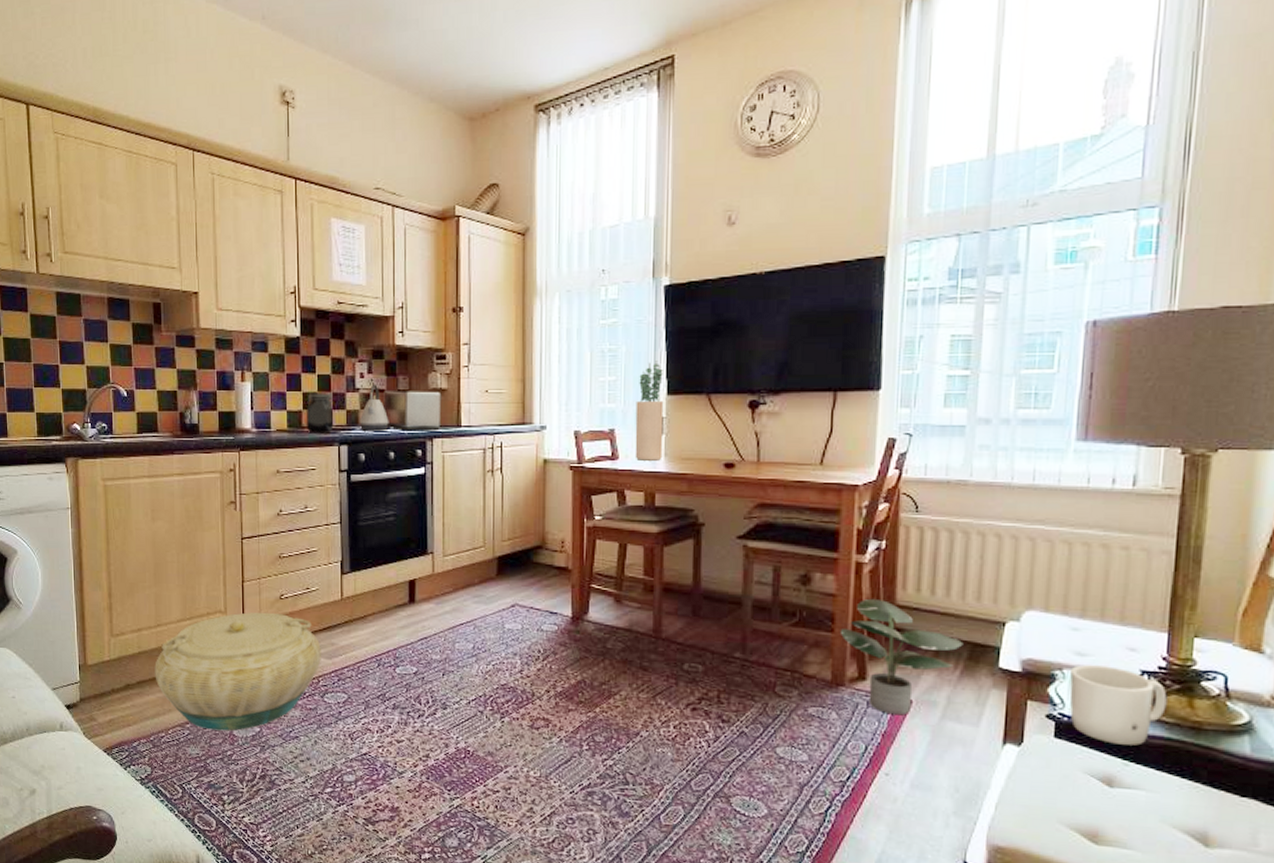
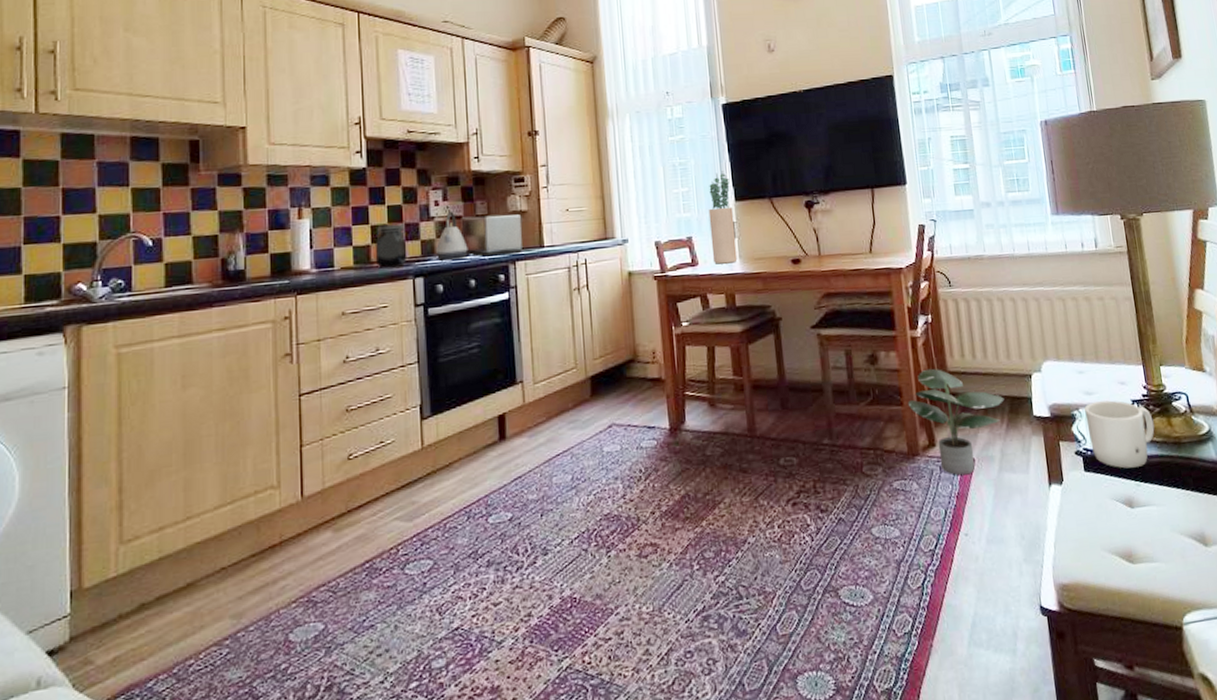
basket: present [154,612,321,731] -> none [181,477,400,642]

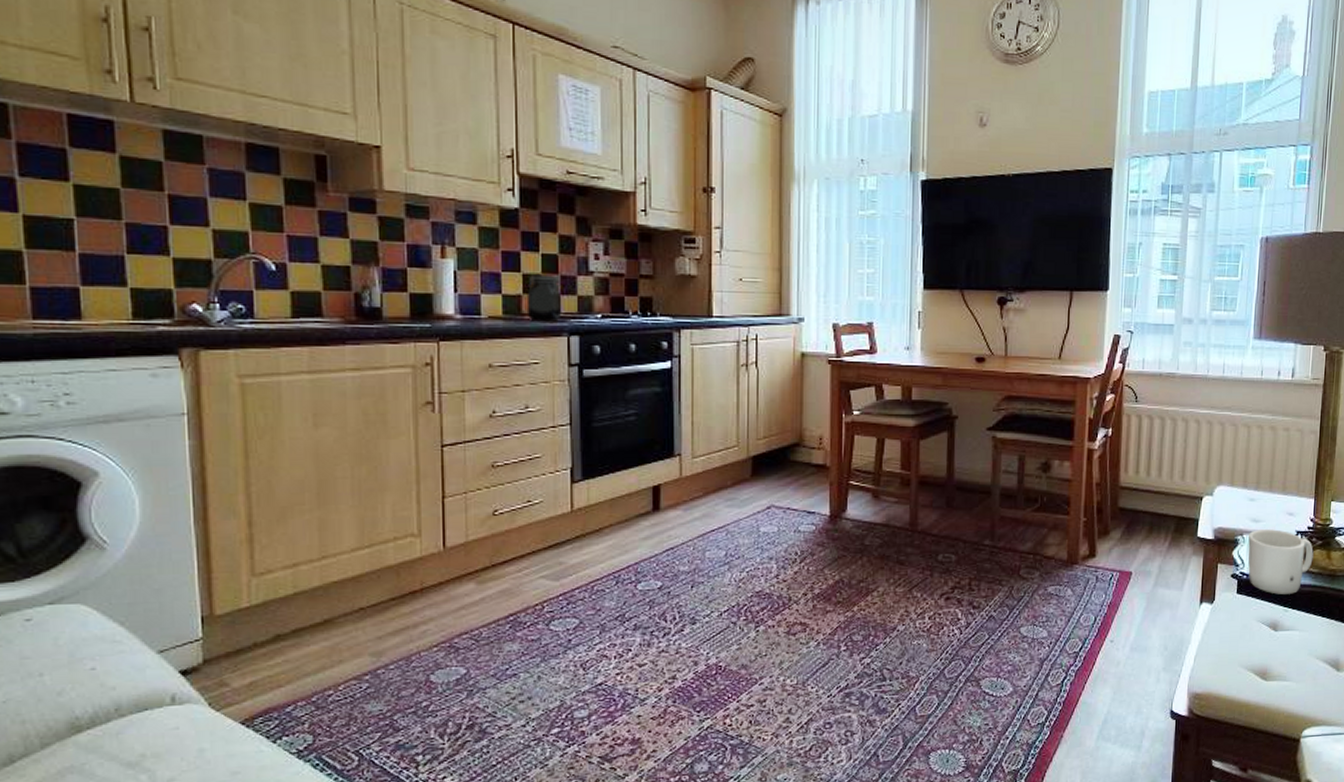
kettle: present [435,211,468,261] -> none [593,267,630,320]
toaster: present [461,214,522,257] -> none [623,275,690,322]
vase: present [708,171,738,265] -> none [892,255,920,355]
potted plant: present [909,368,1004,476] -> none [1075,481,1171,587]

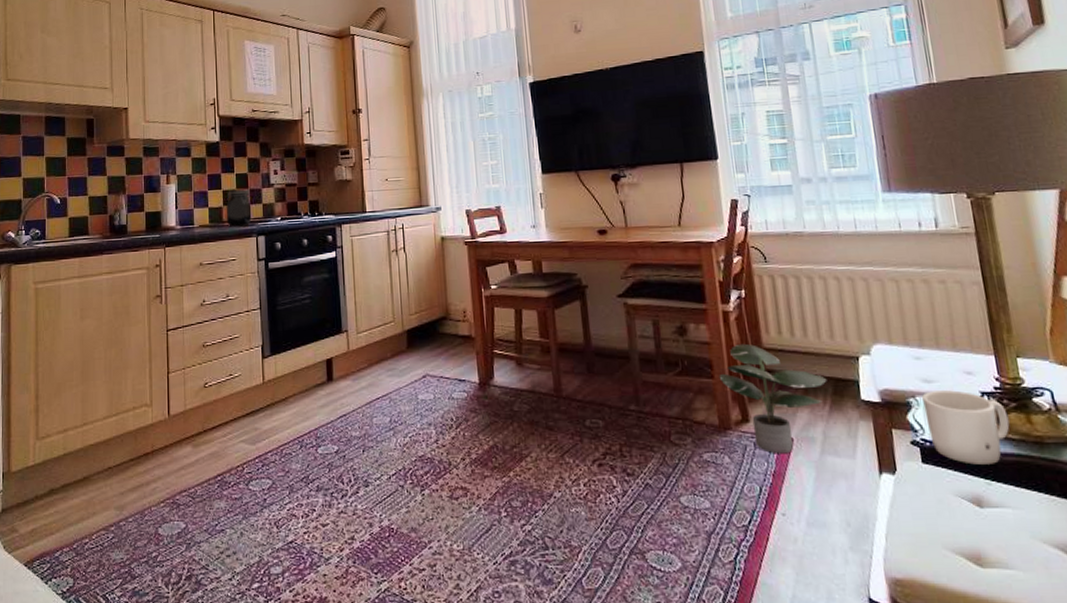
potted plant: none [1075,481,1171,587] -> present [720,343,827,454]

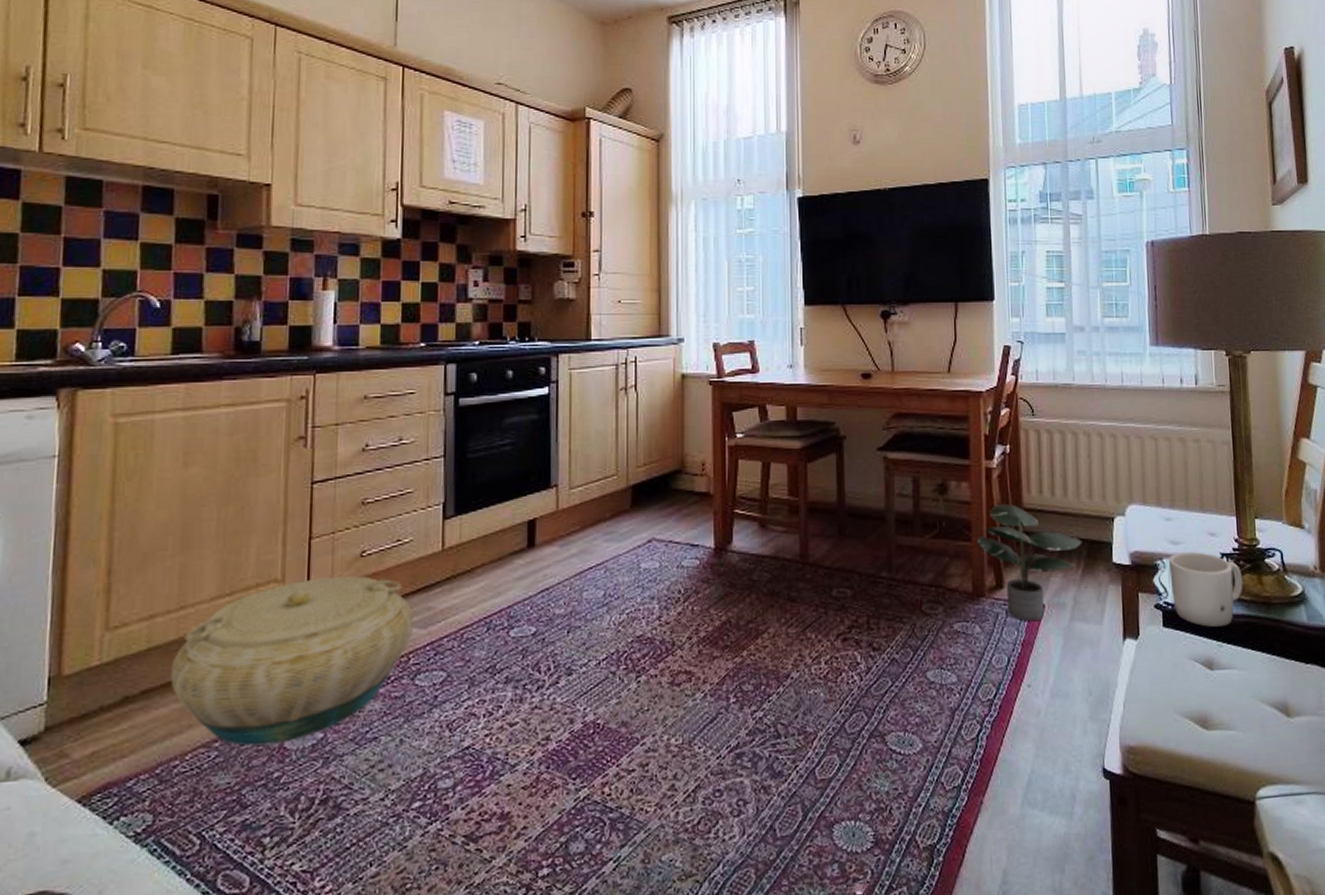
basket: none [80,401,245,531] -> present [170,575,414,746]
jar: present [226,189,252,227] -> none [404,303,441,351]

